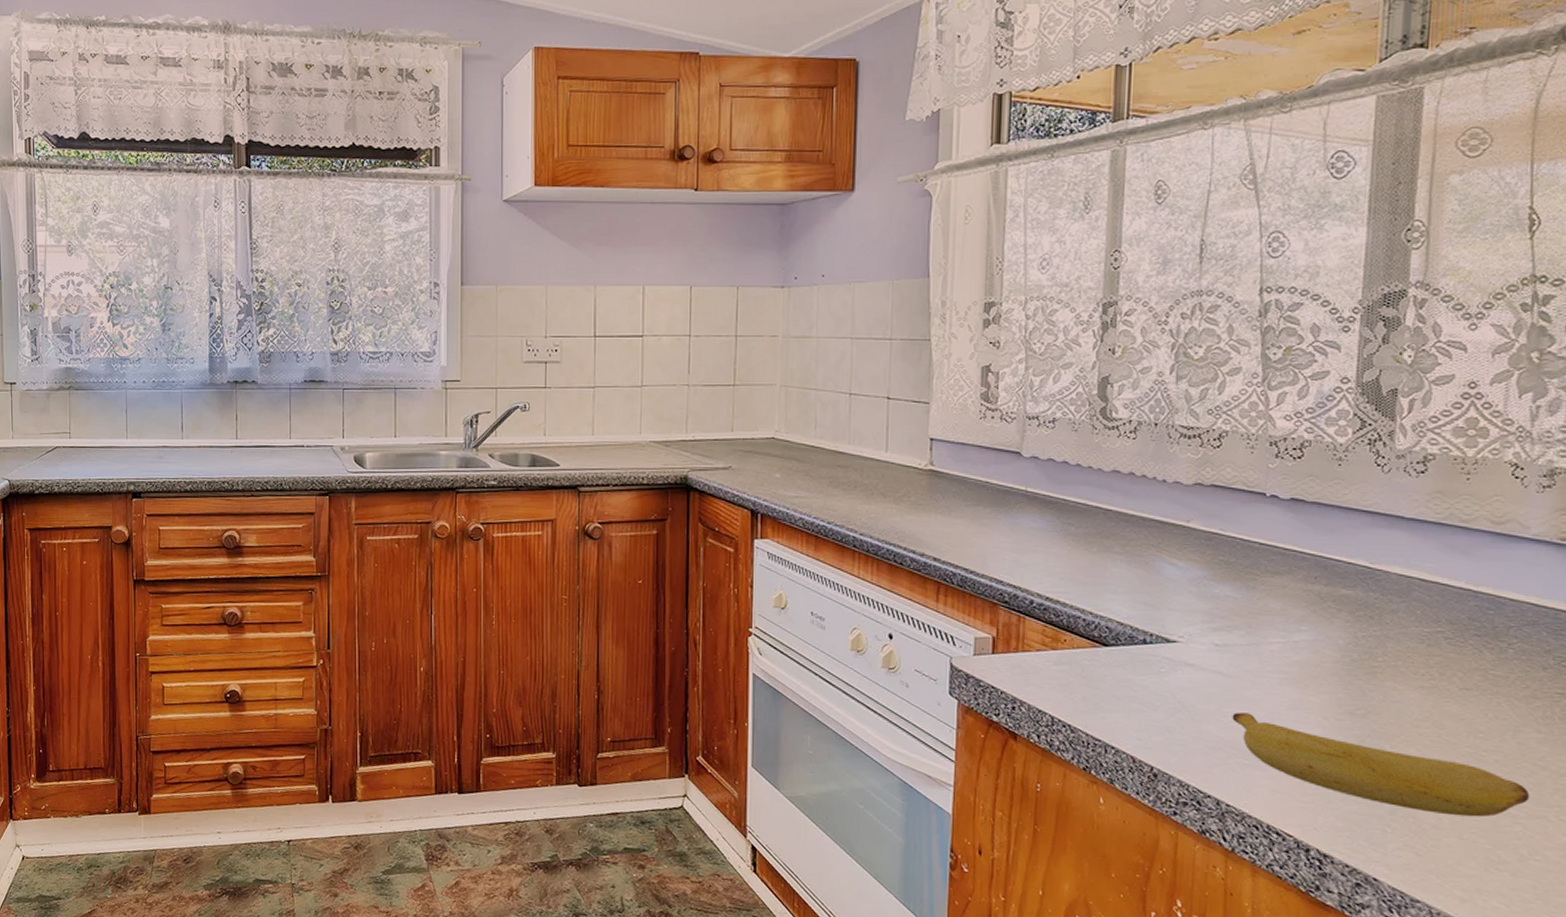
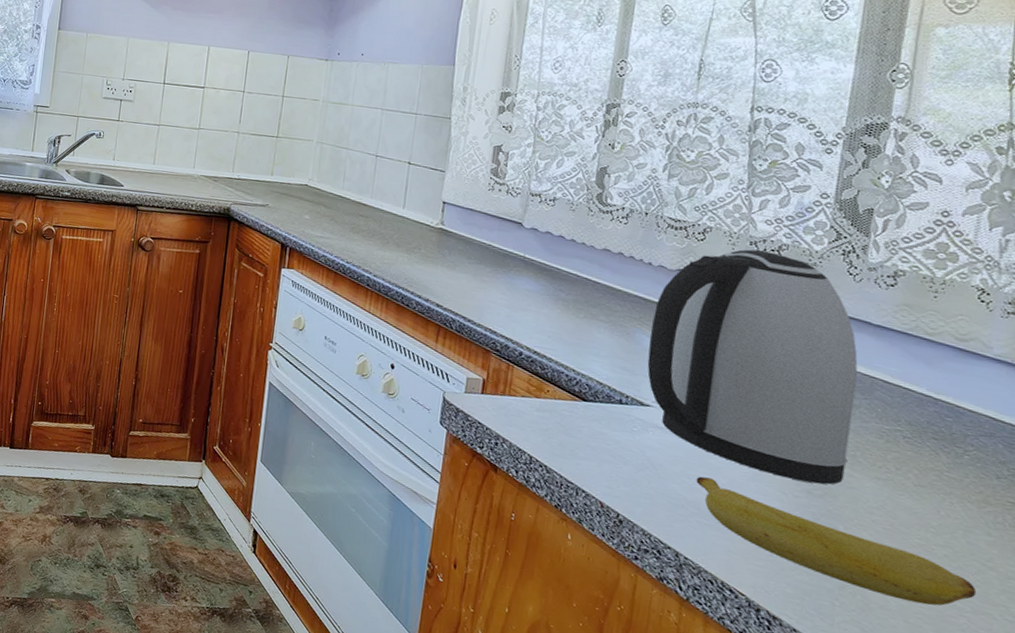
kettle: none [1170,450,1394,703] -> present [647,249,858,485]

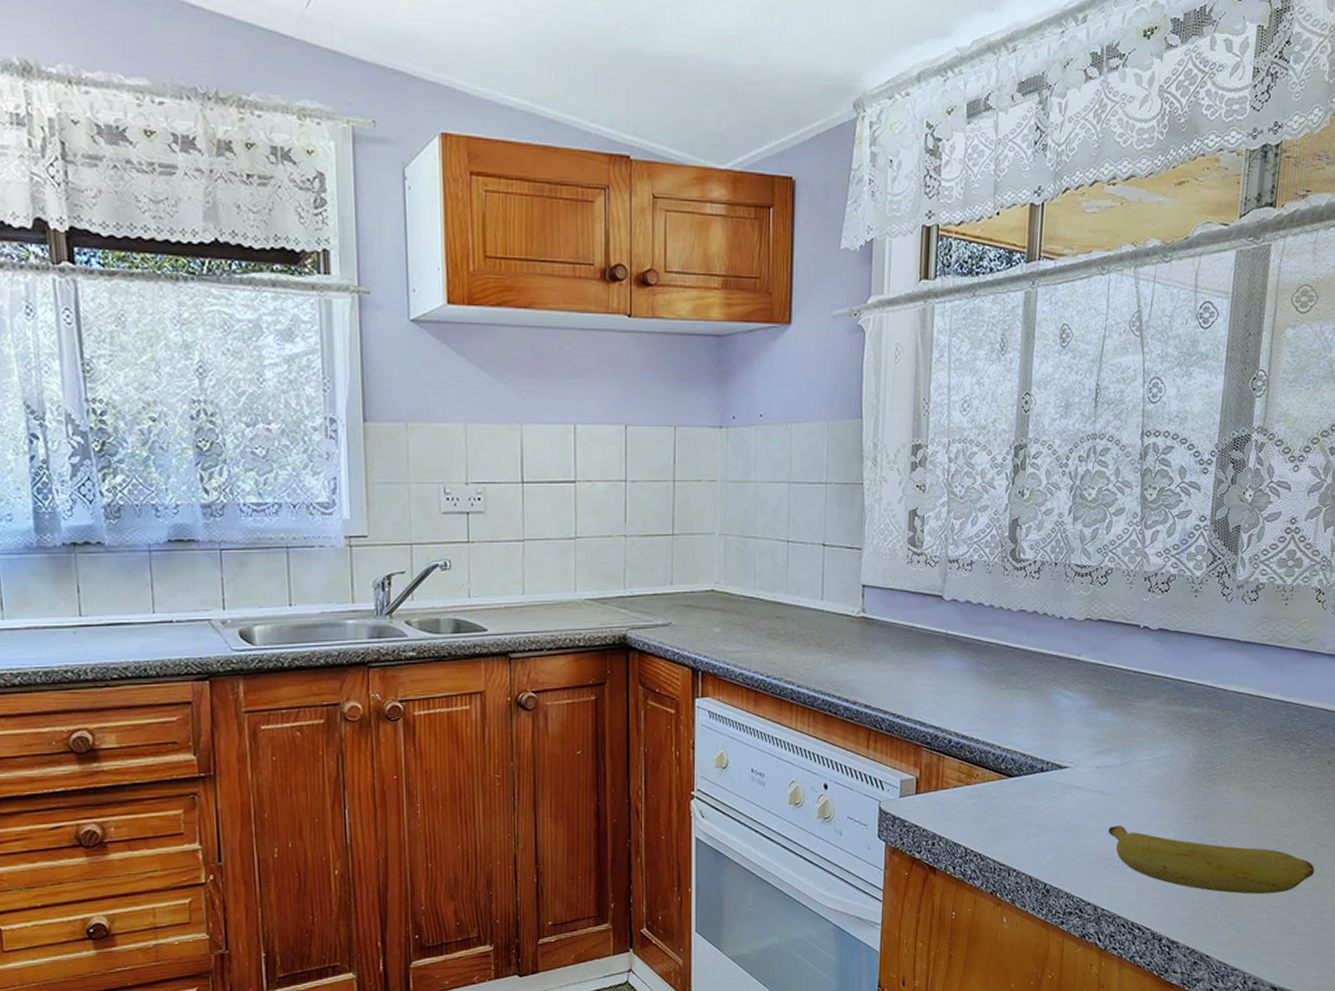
kettle: present [647,249,858,485] -> none [1063,584,1231,808]

